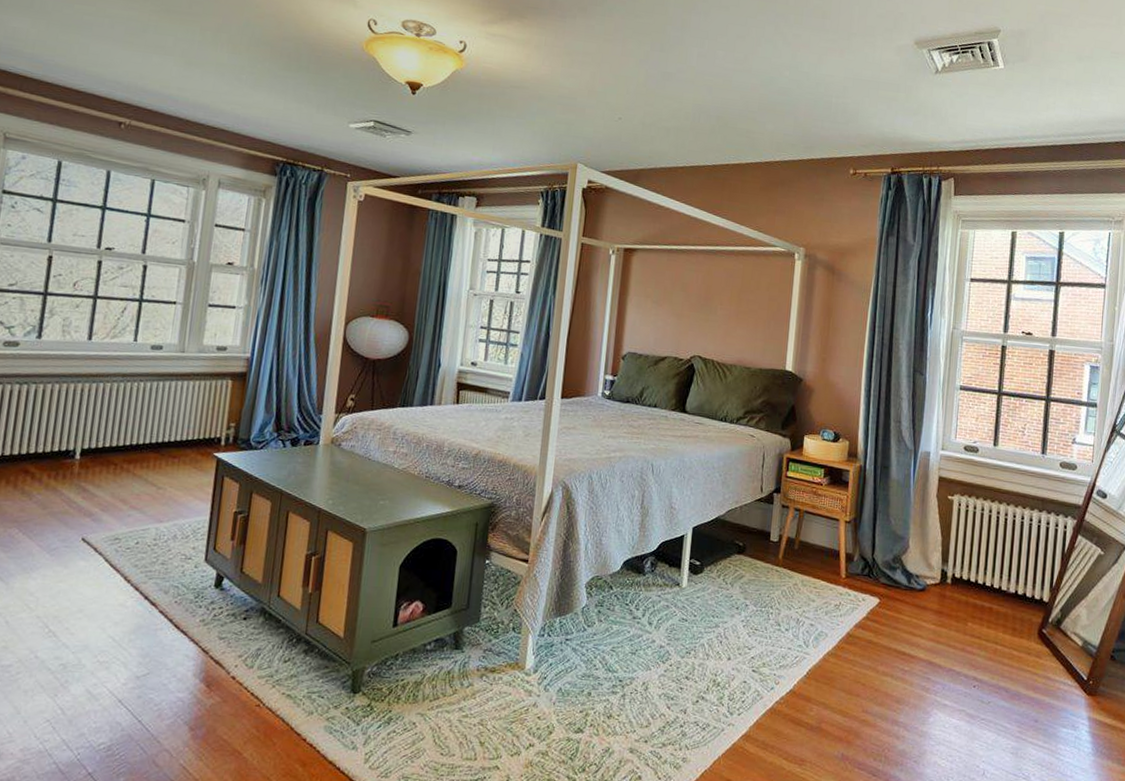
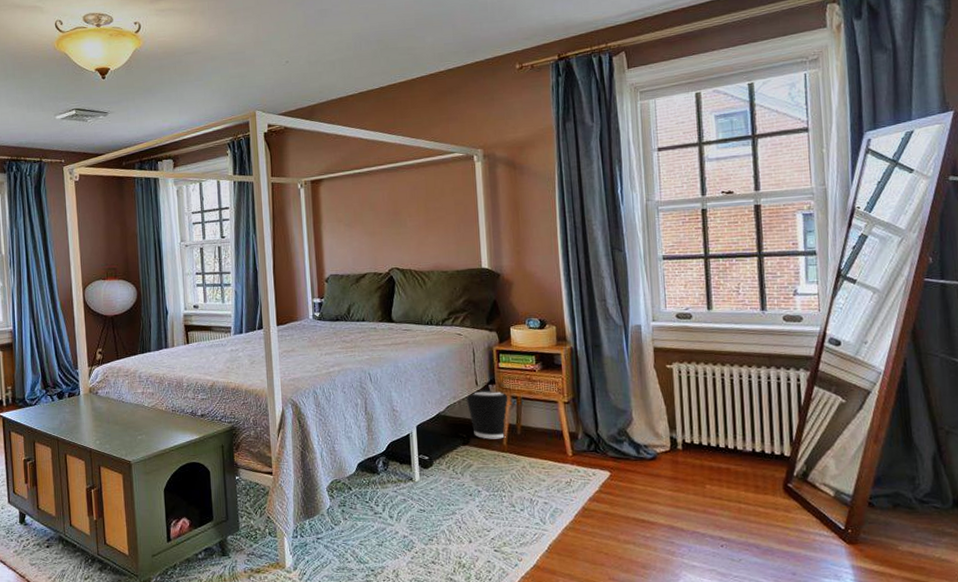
wastebasket: none [748,495,794,552] -> present [466,387,512,439]

